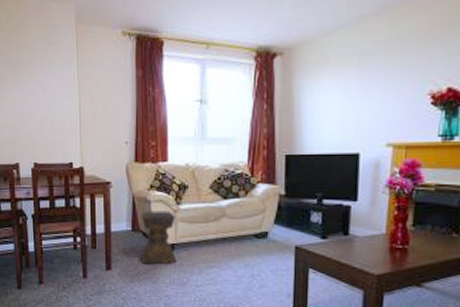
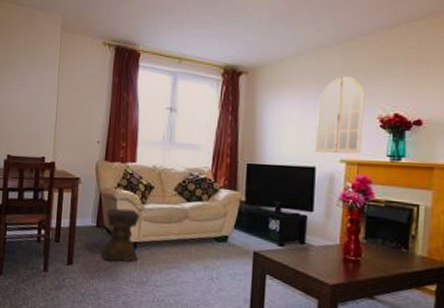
home mirror: none [359,49,415,138] -> present [315,77,366,154]

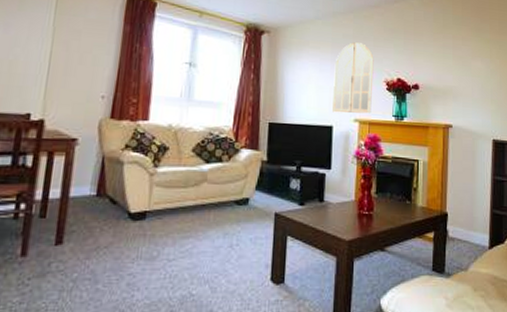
stool: present [102,208,140,262] -> none [103,173,152,237]

